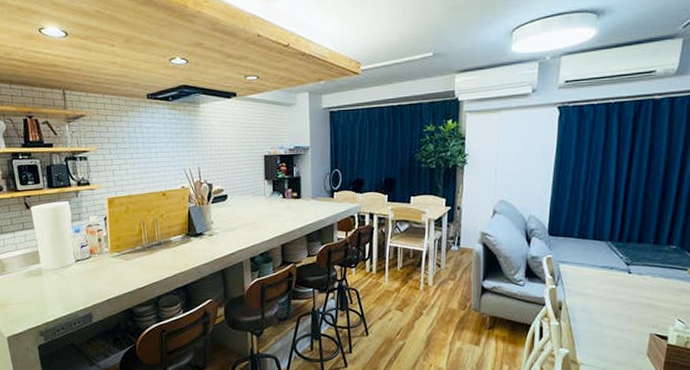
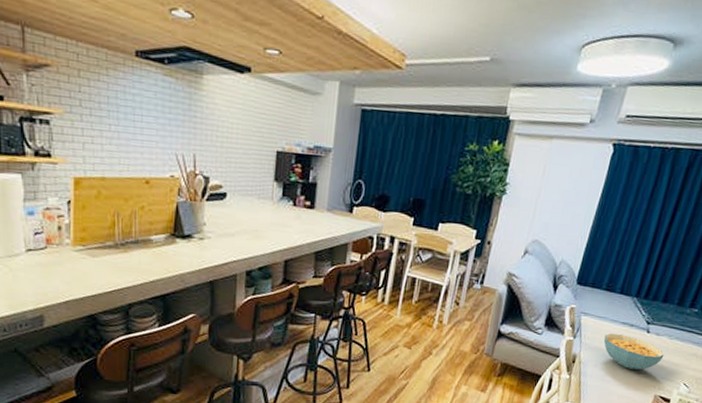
cereal bowl: none [586,278,651,310] -> present [603,334,665,370]

